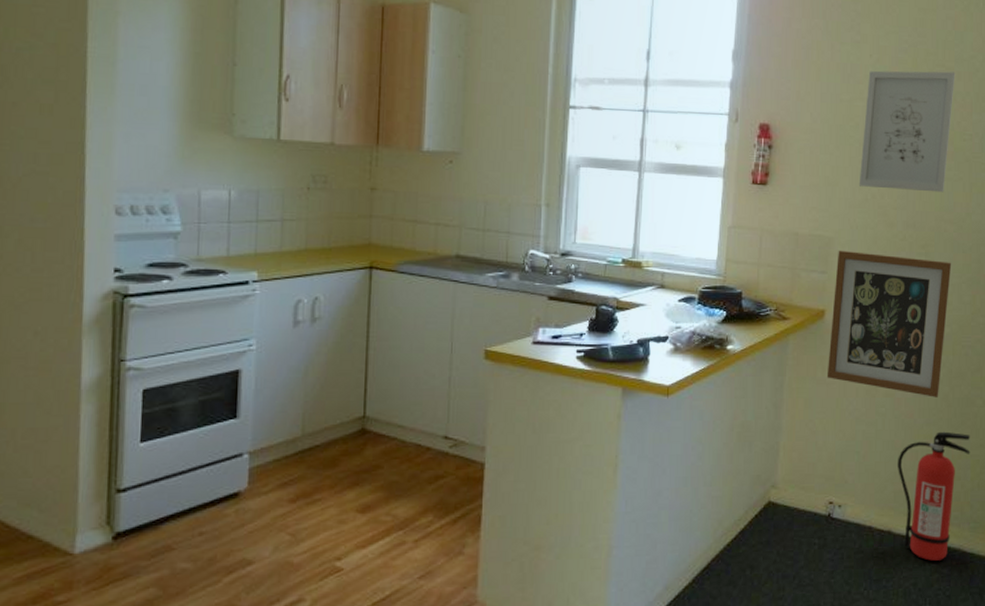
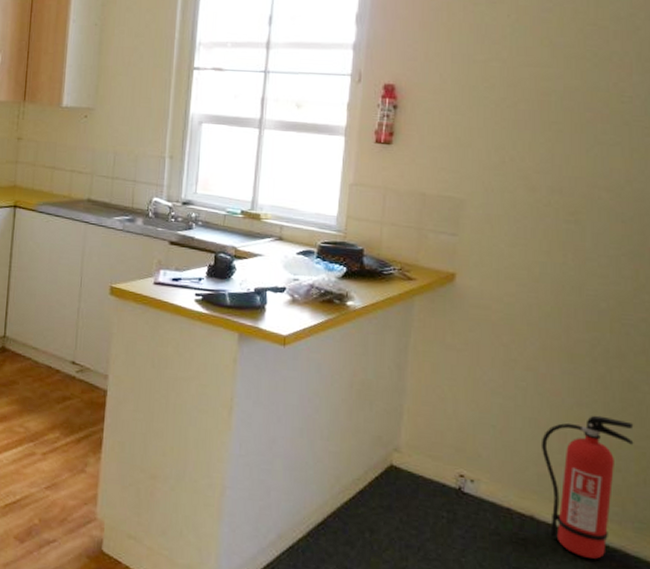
wall art: present [826,250,952,397] -> none [457,212,608,377]
wall art: present [858,70,956,193] -> none [494,30,611,157]

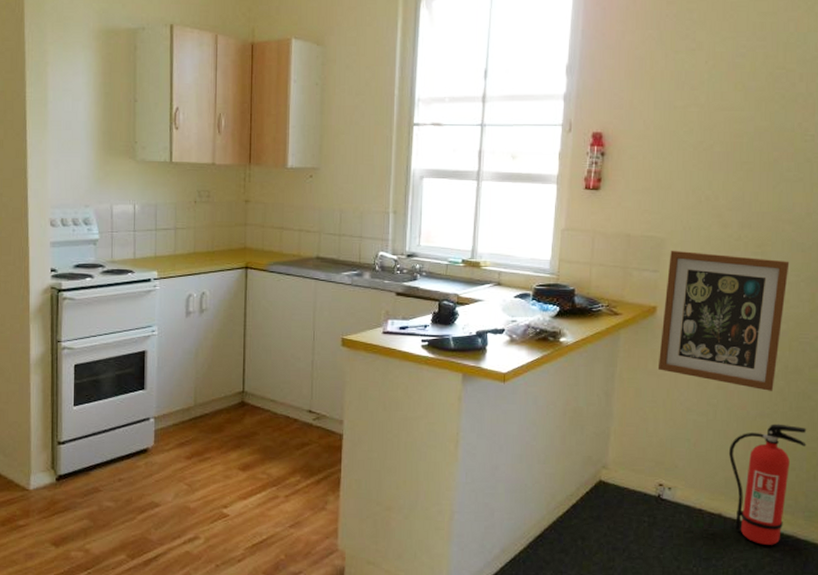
wall art: none [457,212,608,377] -> present [657,250,790,391]

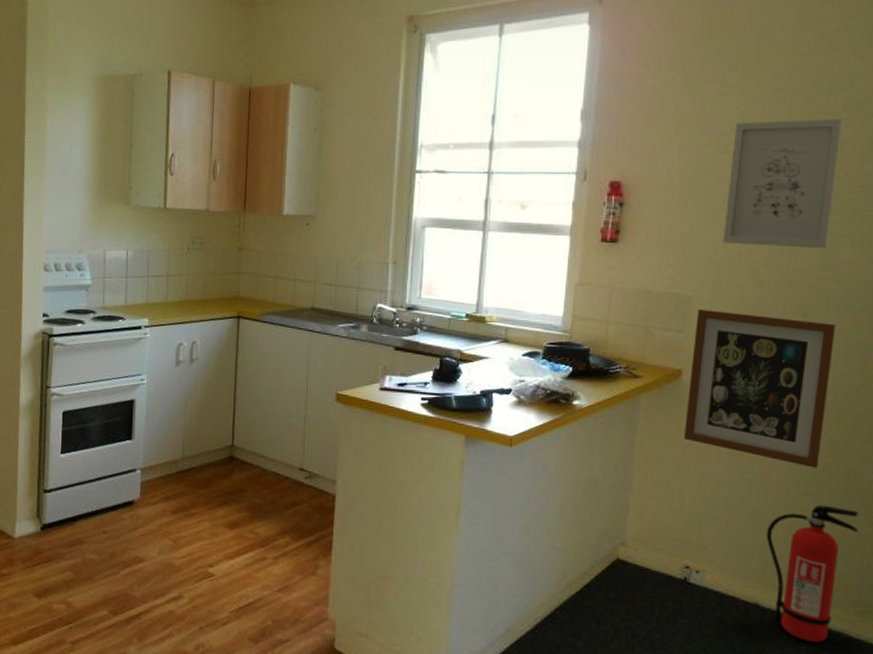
wall art: none [692,73,797,193] -> present [722,119,843,249]

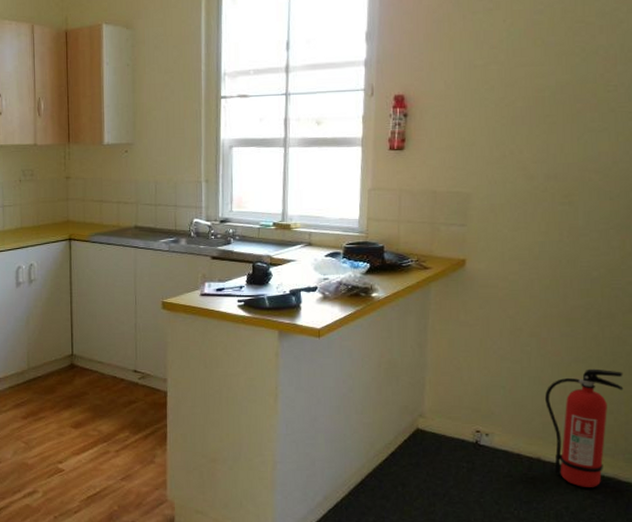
wall art: present [683,308,836,468] -> none [469,204,598,337]
wall art: present [722,119,843,249] -> none [496,26,597,145]

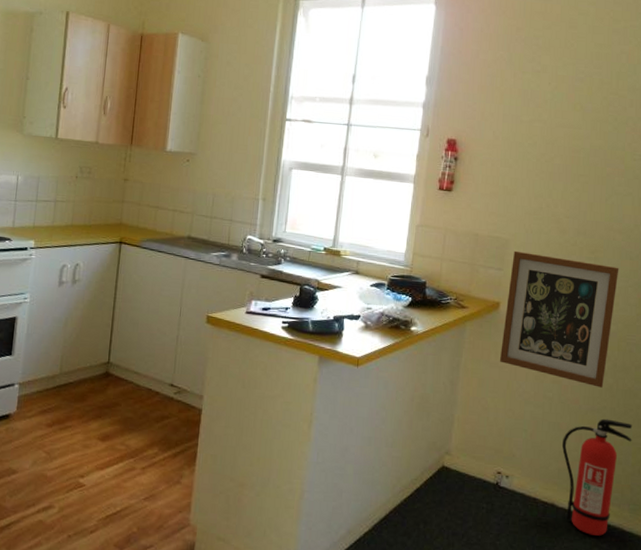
wall art: none [469,204,598,337] -> present [499,250,619,388]

